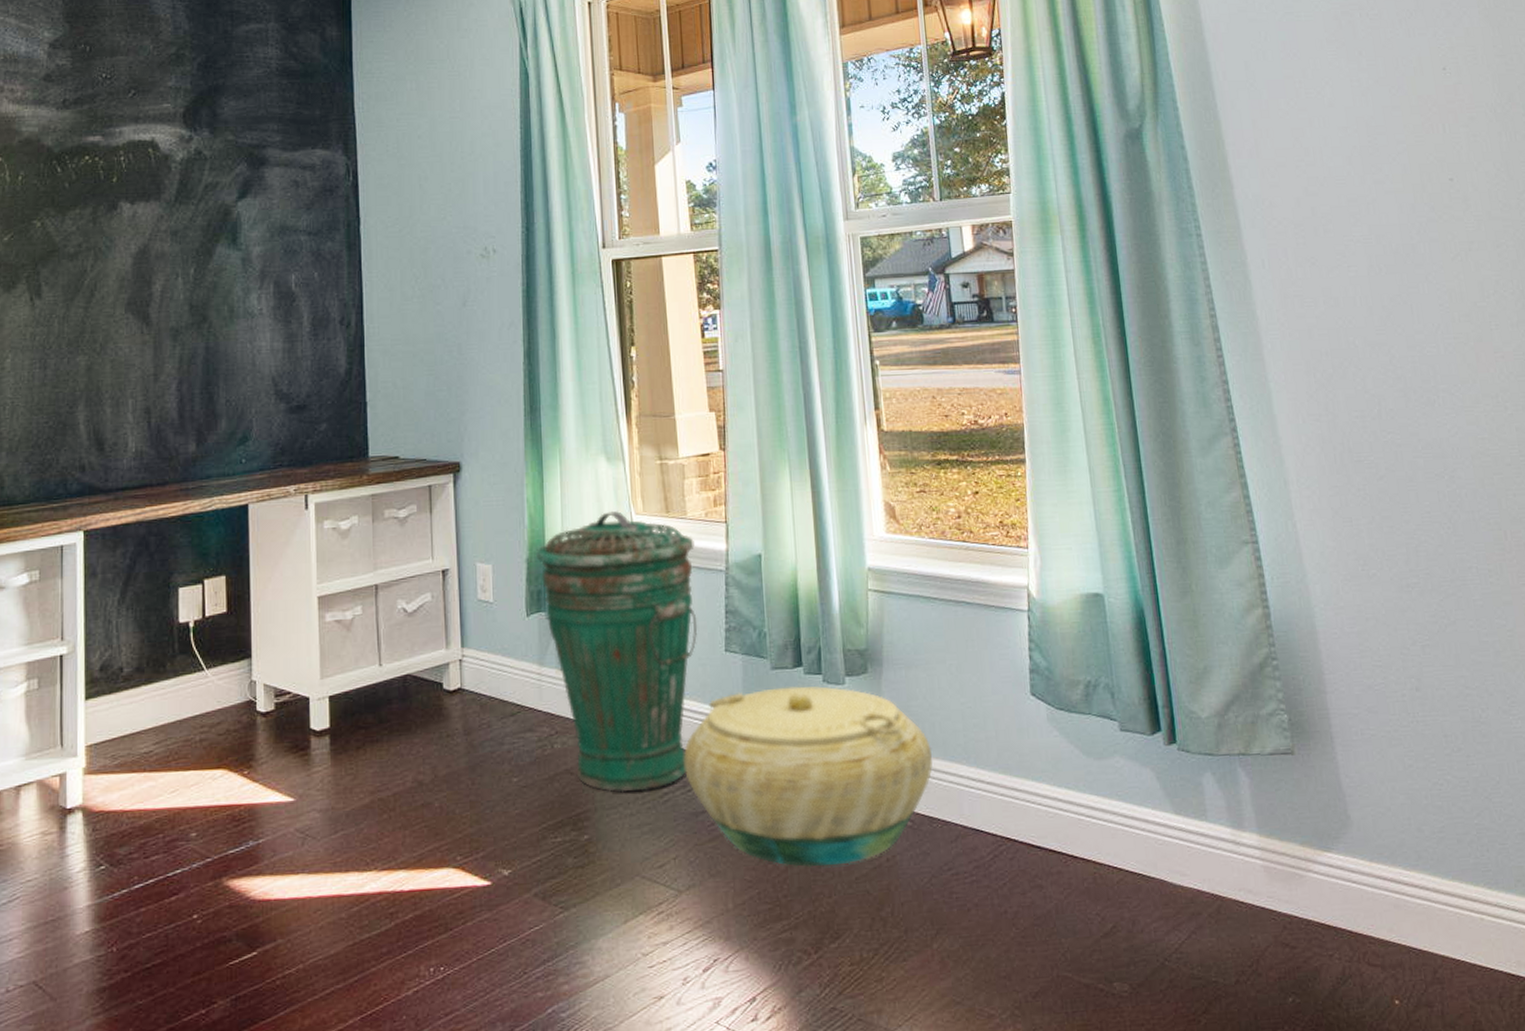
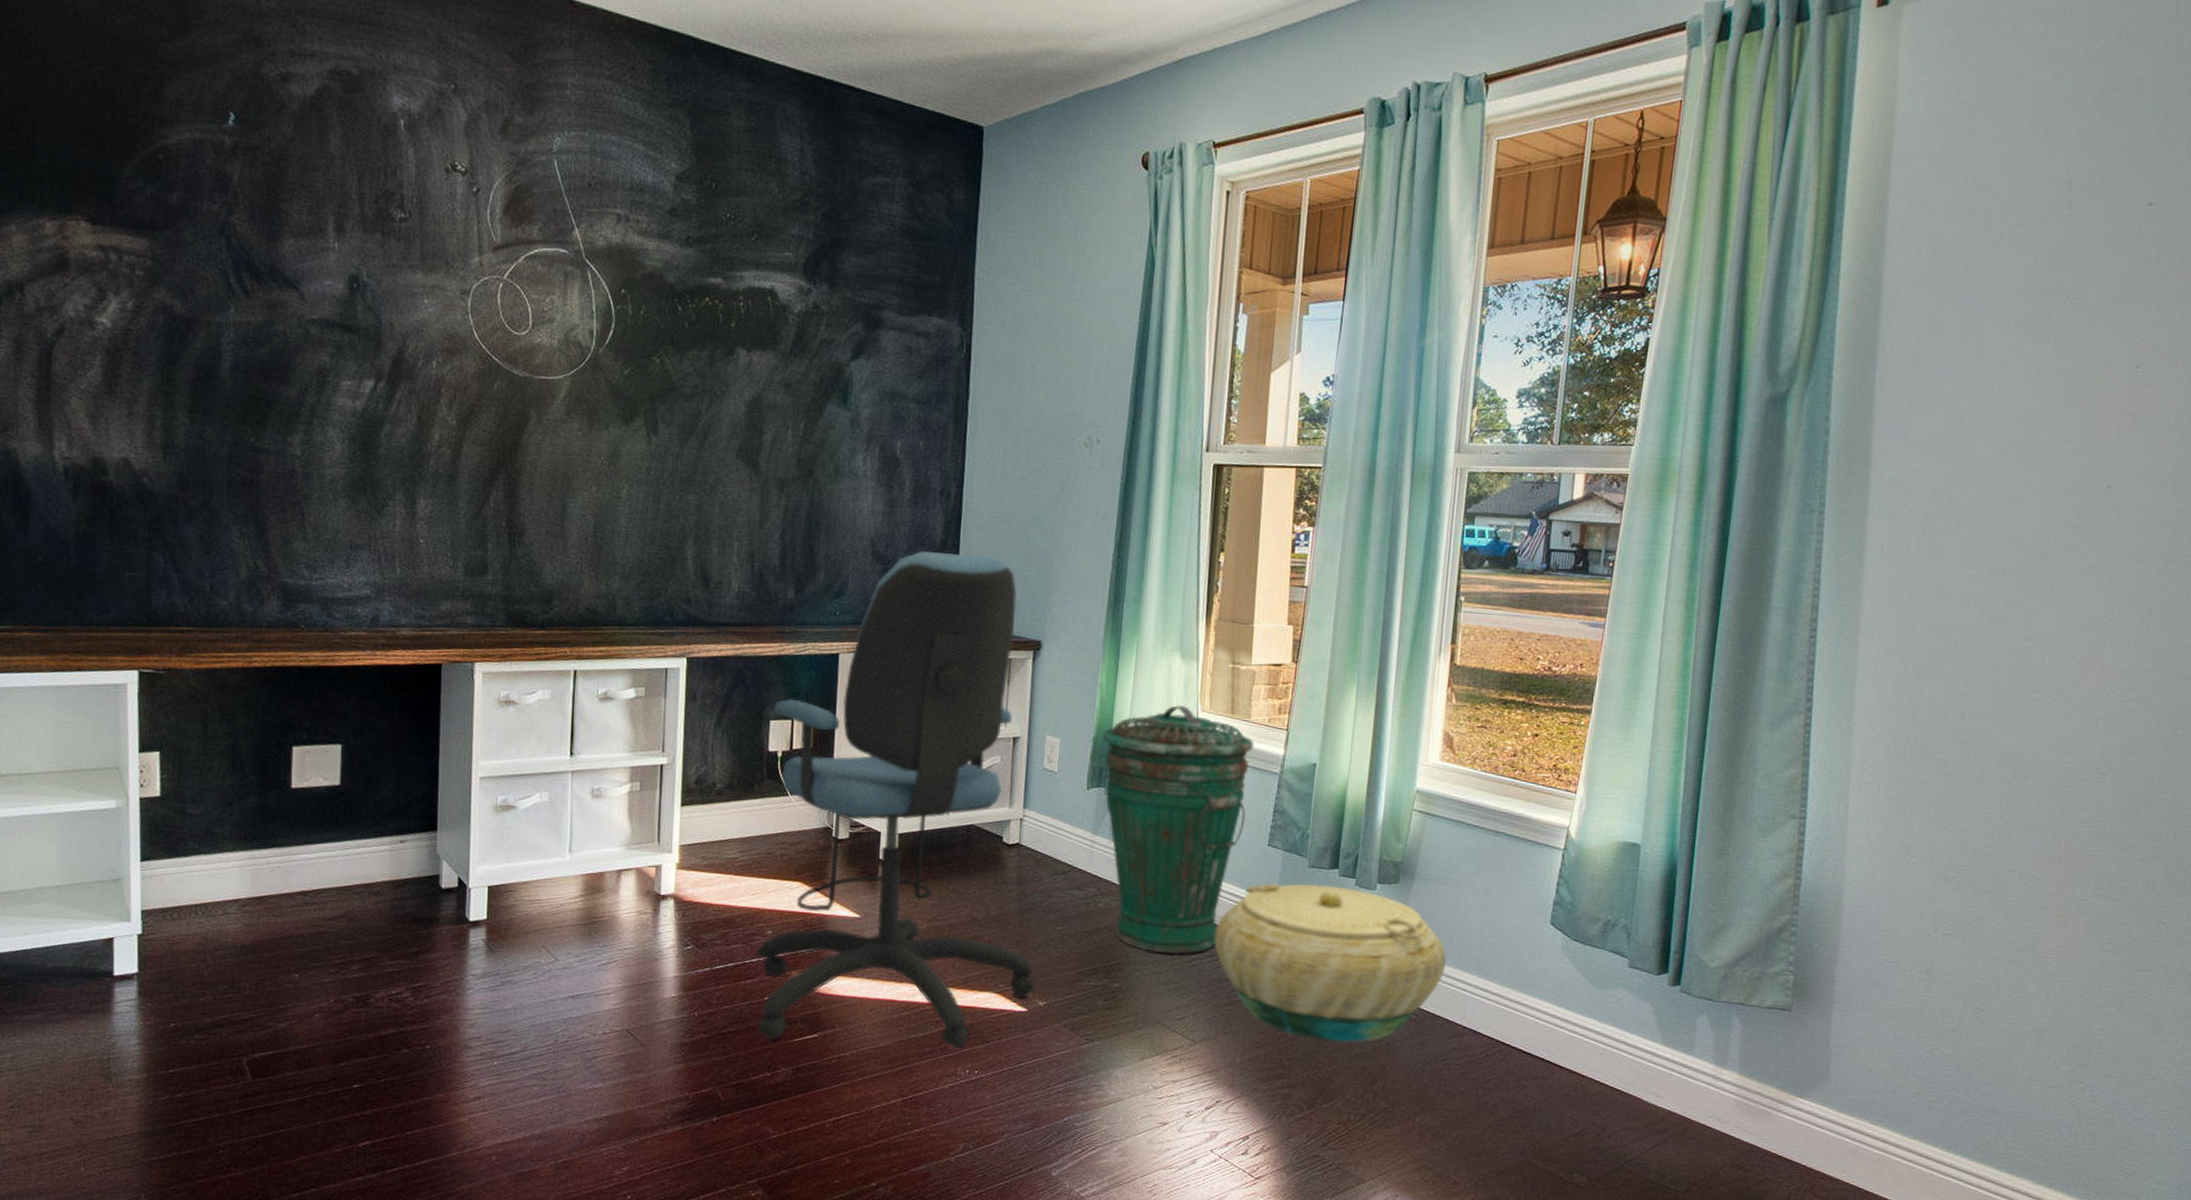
office chair: none [180,378,498,968] -> present [756,550,1037,1049]

